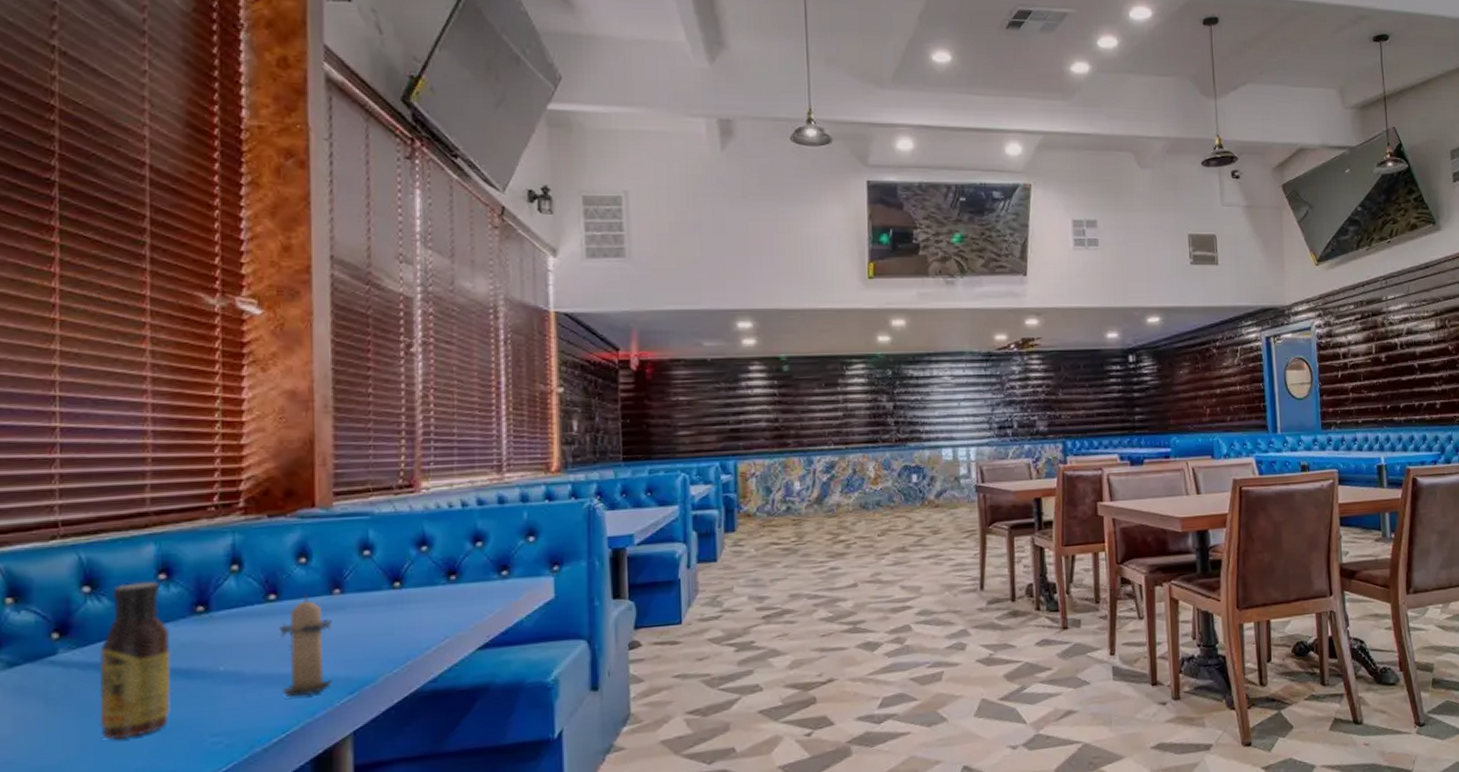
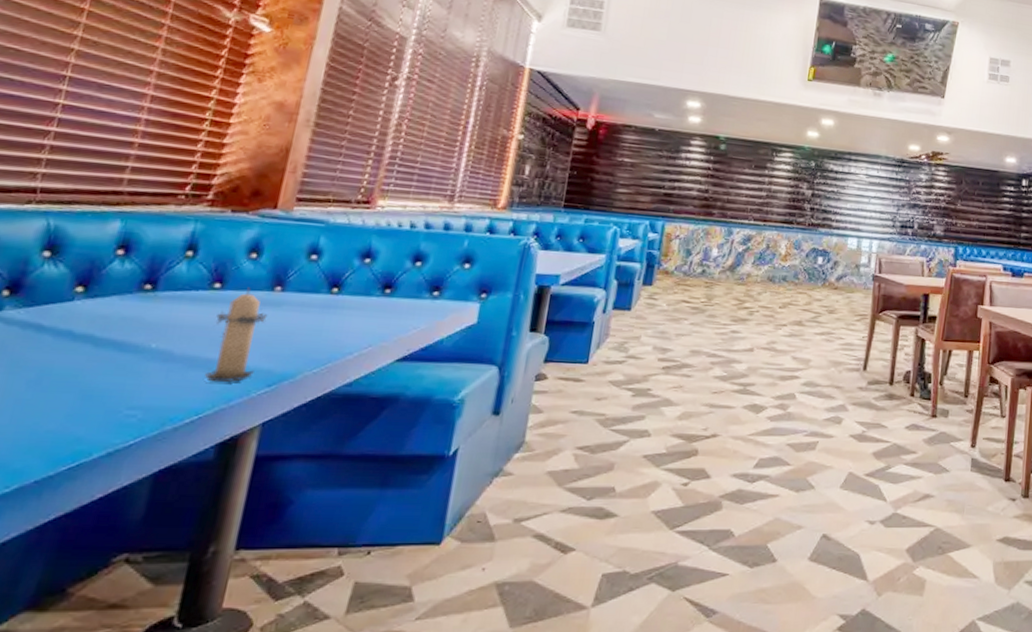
sauce bottle: present [98,581,172,740] -> none [23,253,116,401]

